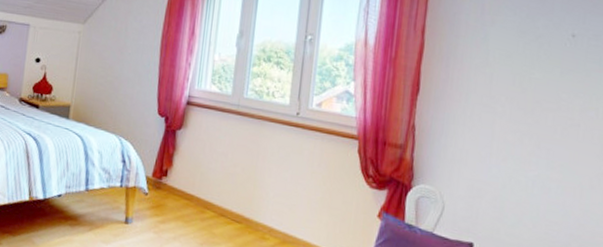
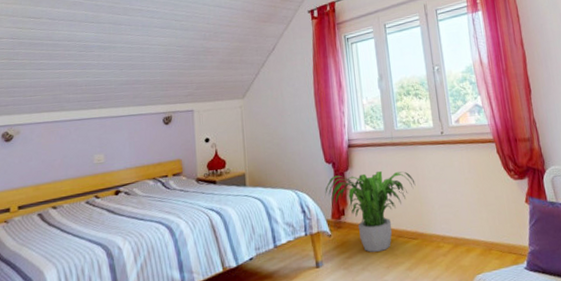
potted plant: none [150,131,254,226] -> present [325,171,416,252]

